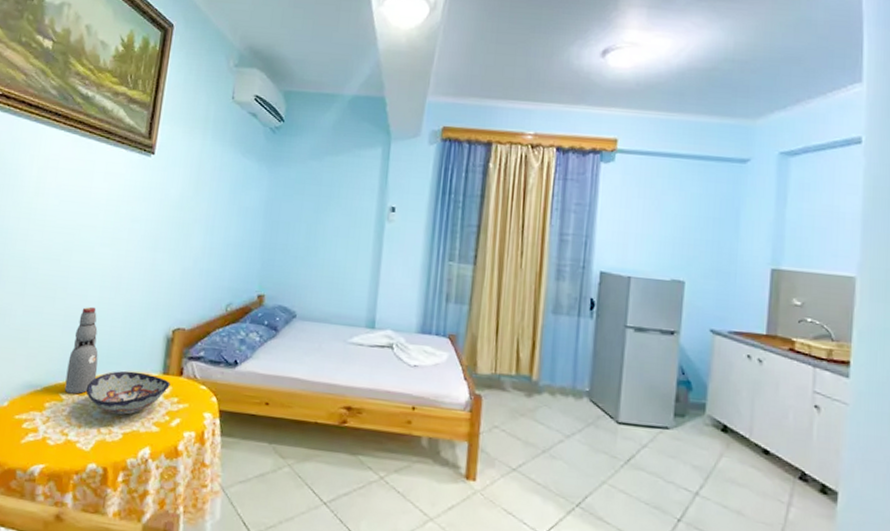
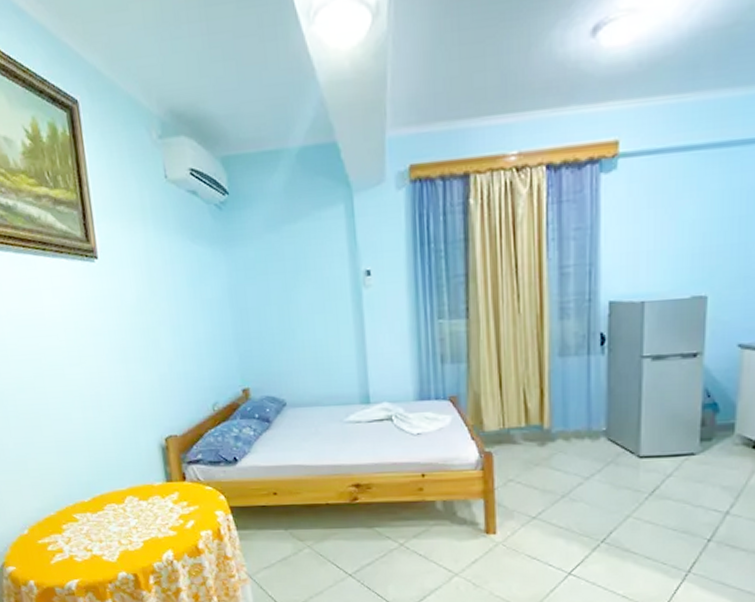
bottle: present [64,306,99,394] -> none [70,428,104,514]
decorative bowl: present [85,370,170,415] -> none [96,483,176,525]

